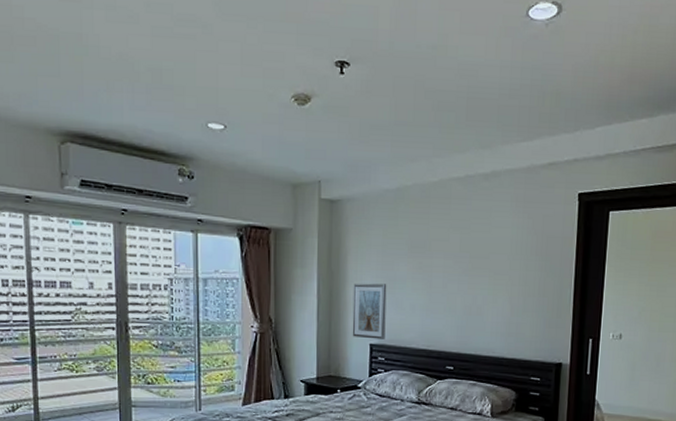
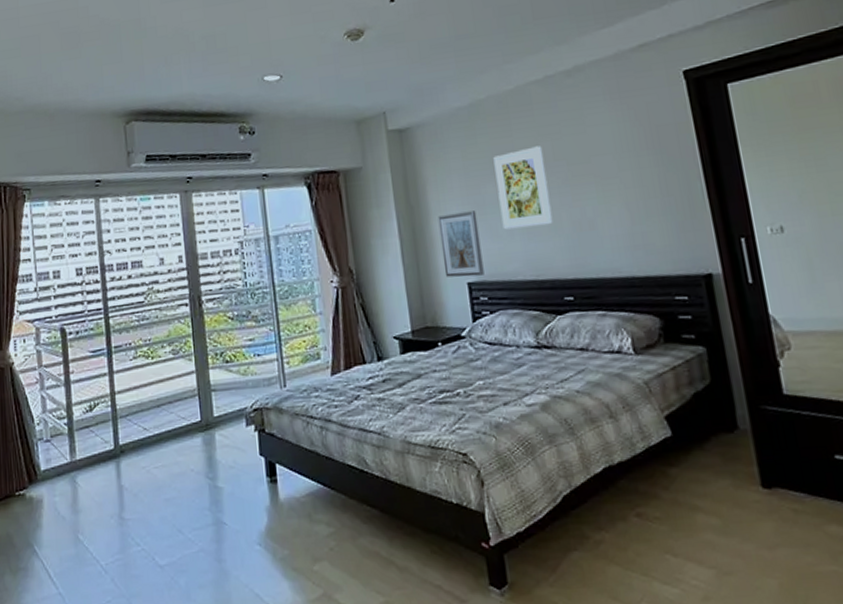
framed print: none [407,236,452,306] -> present [493,146,553,230]

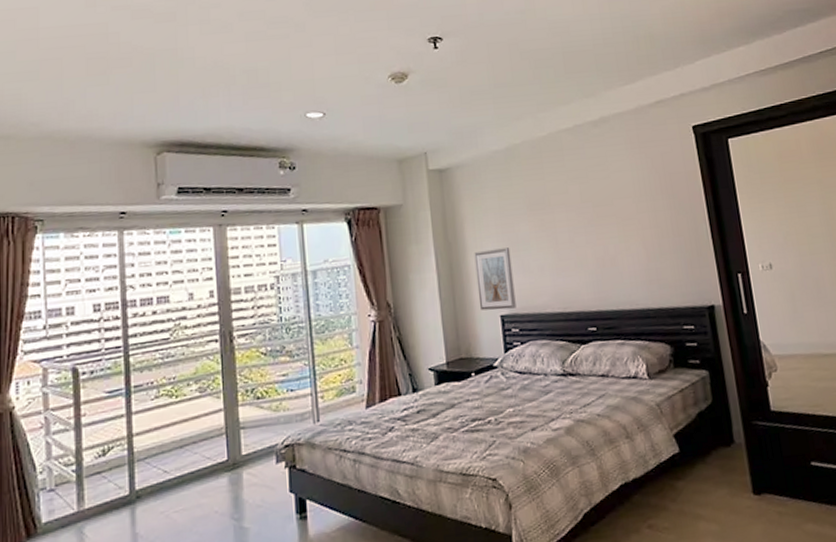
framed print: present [493,146,553,230] -> none [527,188,580,266]

